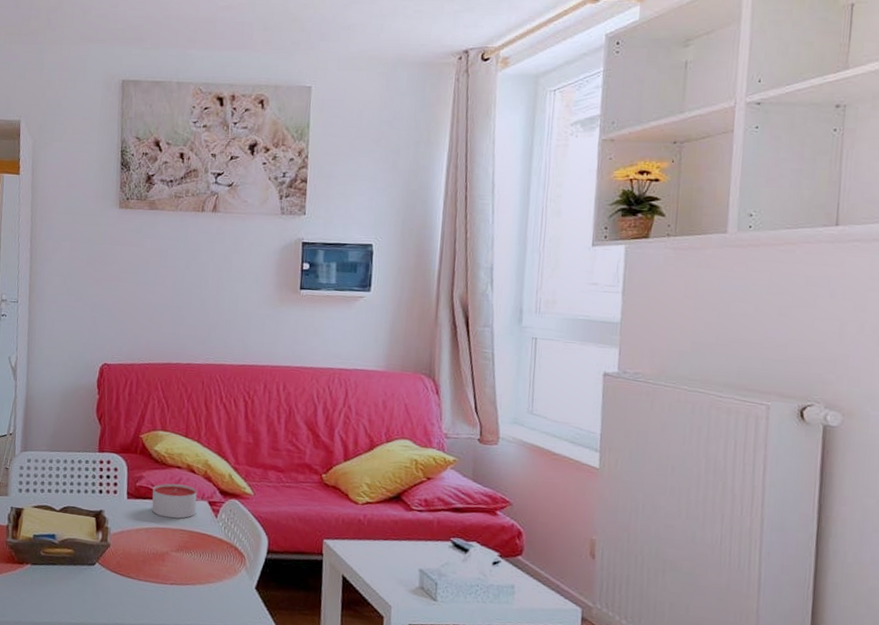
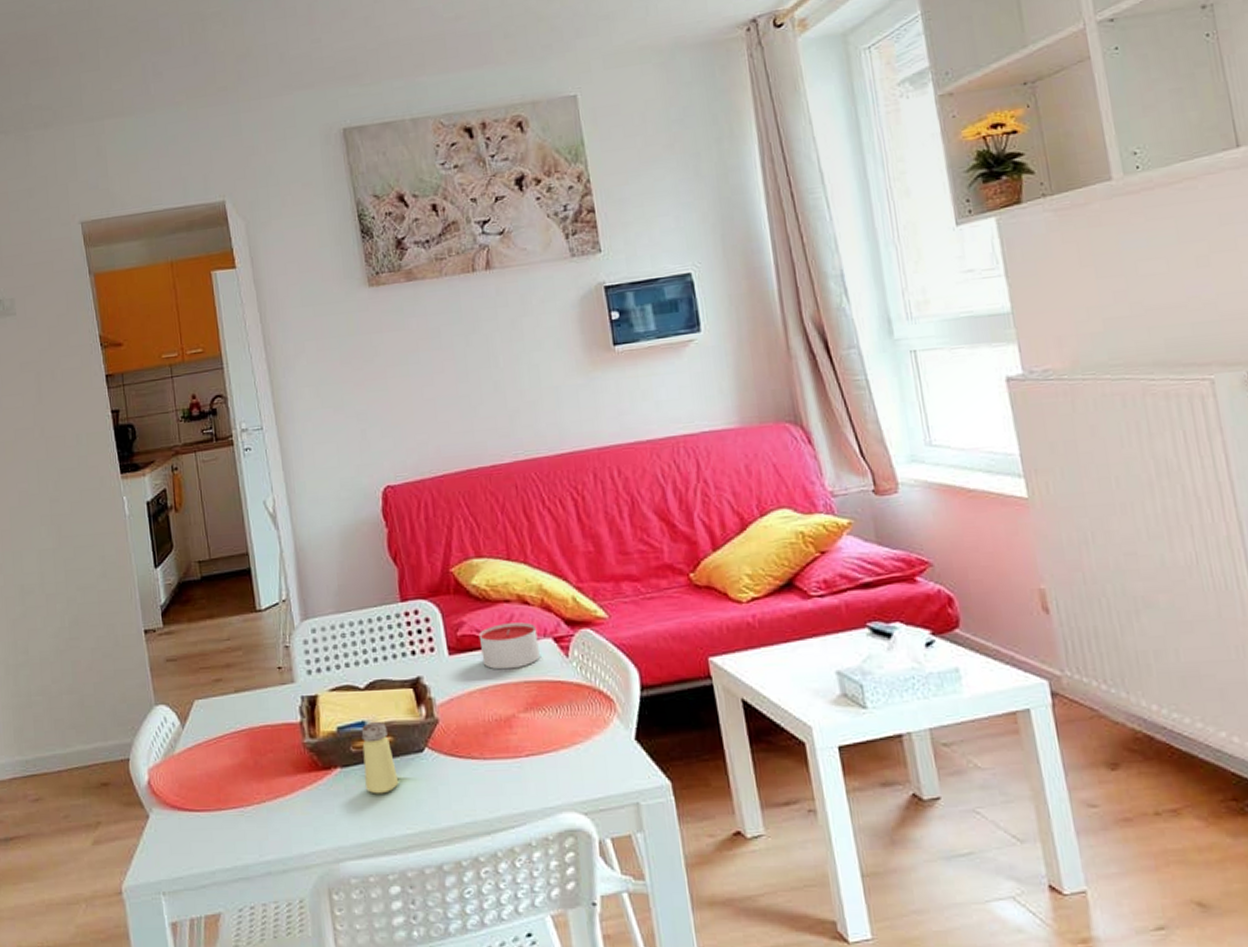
saltshaker: none [47,536,72,590] -> present [361,722,399,794]

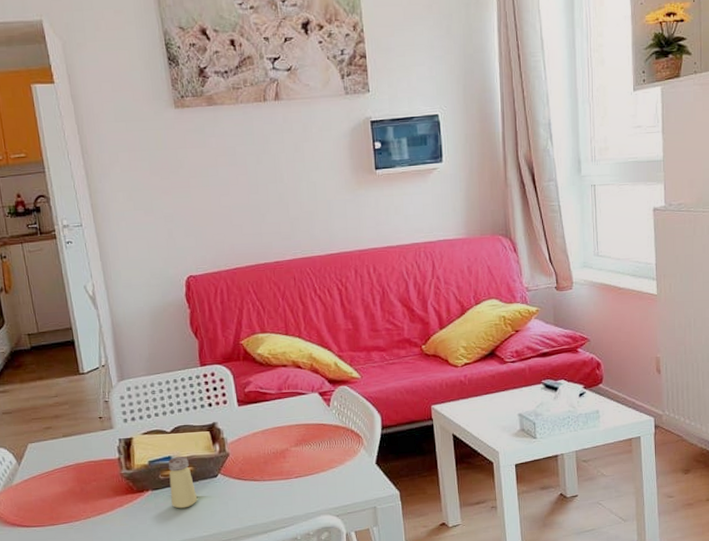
candle: present [478,622,540,670] -> none [261,381,308,417]

